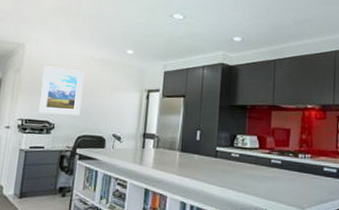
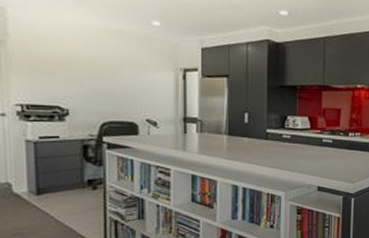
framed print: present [38,66,84,116] -> none [40,38,101,99]

